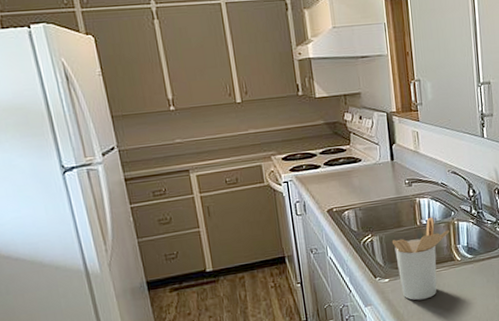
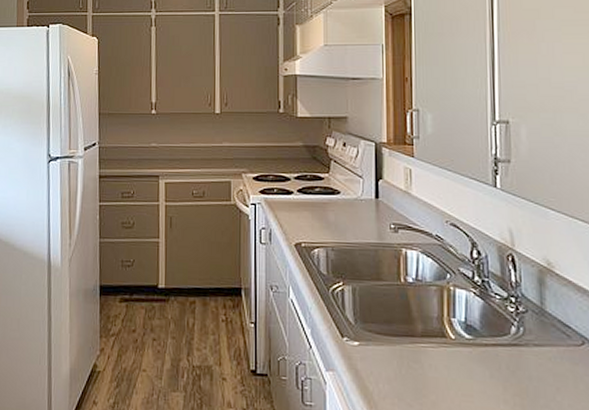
utensil holder: present [391,217,449,301] -> none [367,275,442,380]

